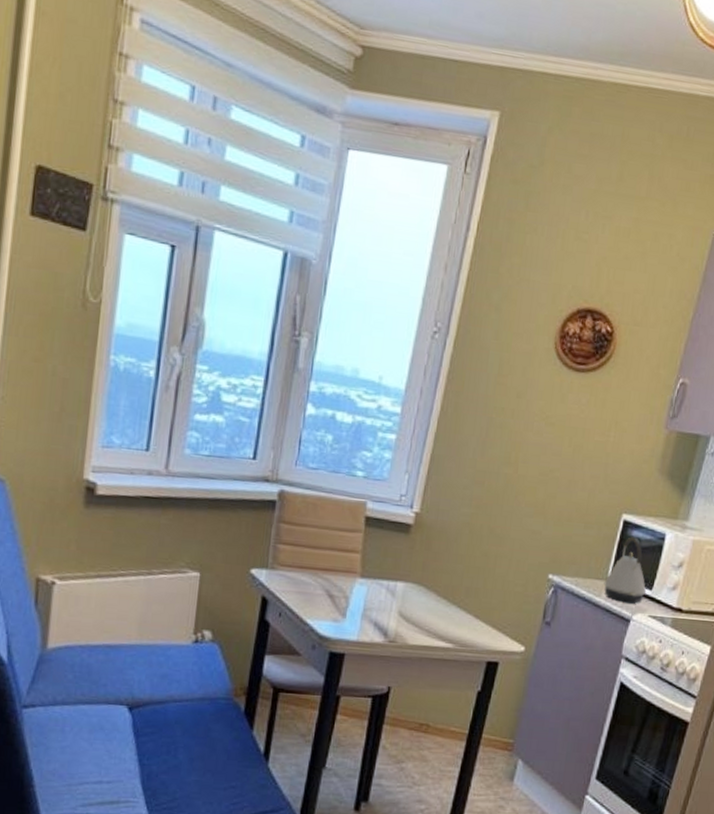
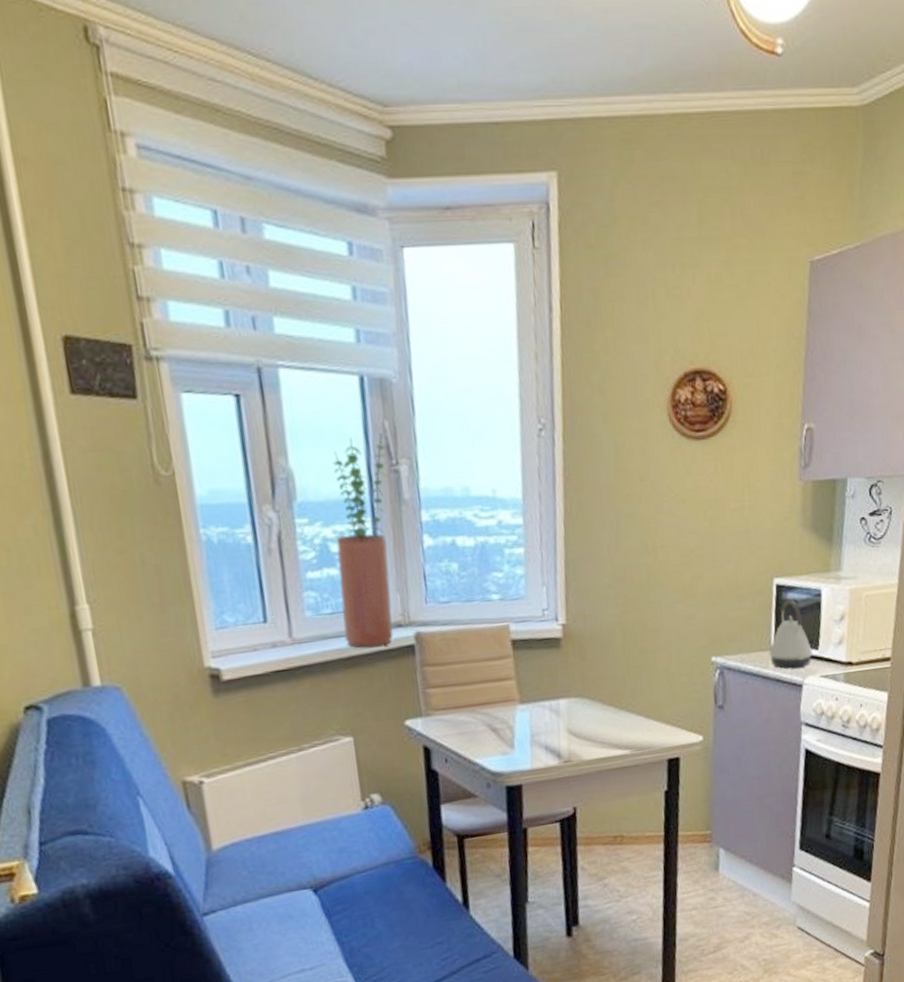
vase: none [215,303,293,496] -> present [333,433,394,648]

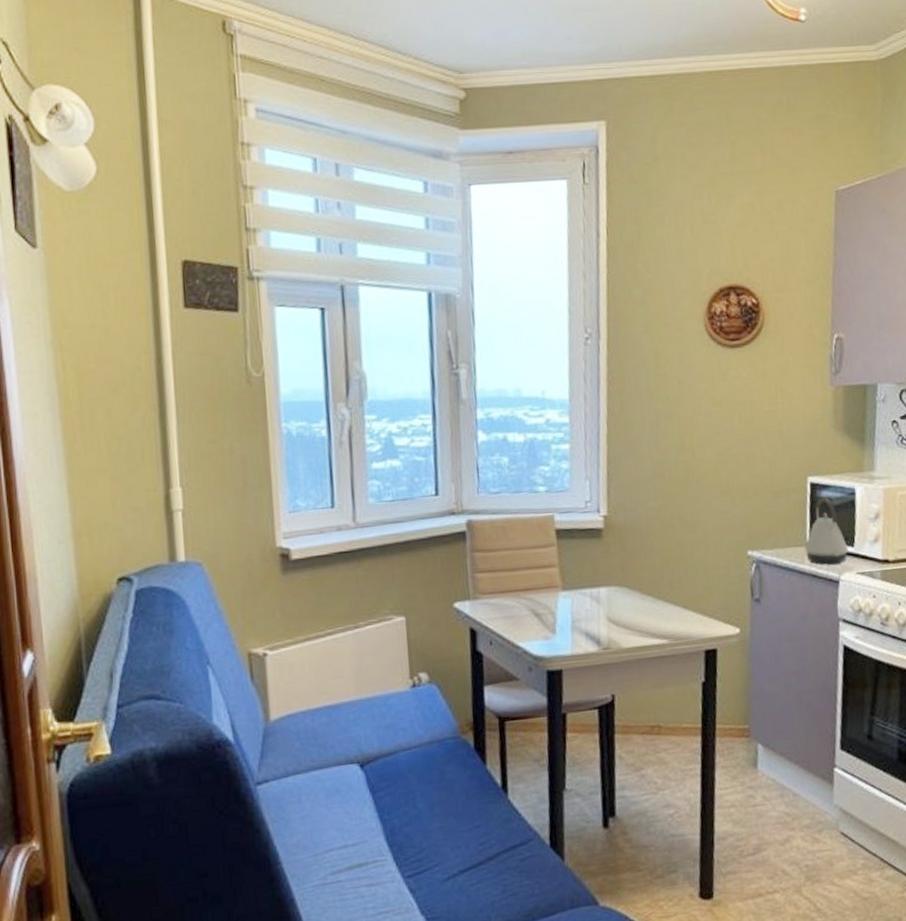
vase: present [333,433,394,648] -> none [400,341,447,533]

